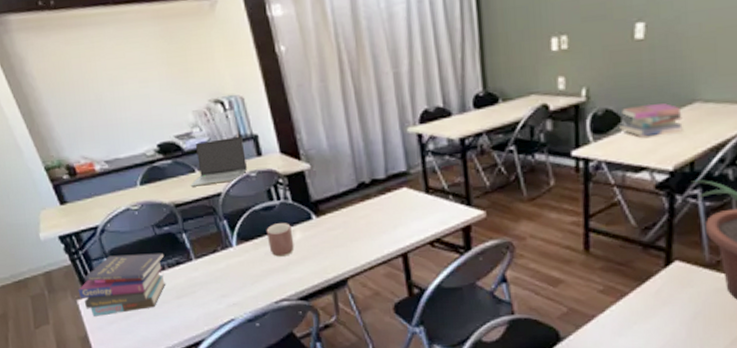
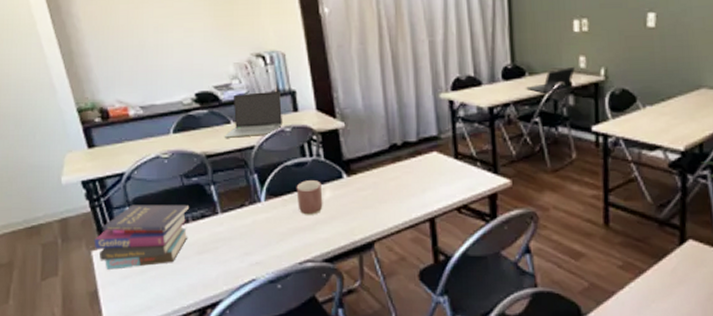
laptop: none [500,88,553,120] -> present [526,66,575,93]
books: present [619,103,683,137] -> none [635,87,692,118]

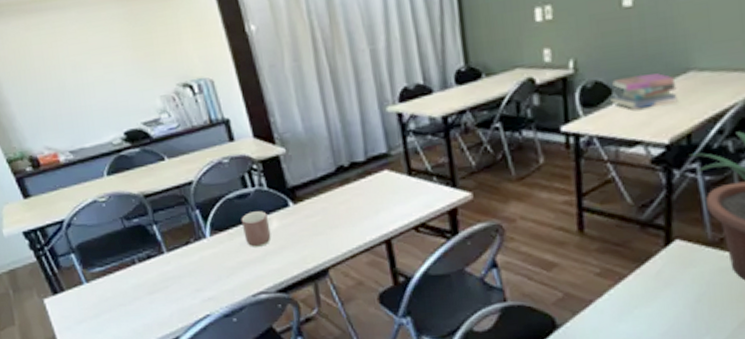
books: present [94,204,190,270] -> none [44,246,136,316]
laptop: present [225,90,282,138] -> none [161,120,219,176]
laptop: present [526,66,575,93] -> none [483,61,539,95]
books: none [635,87,692,118] -> present [610,73,678,110]

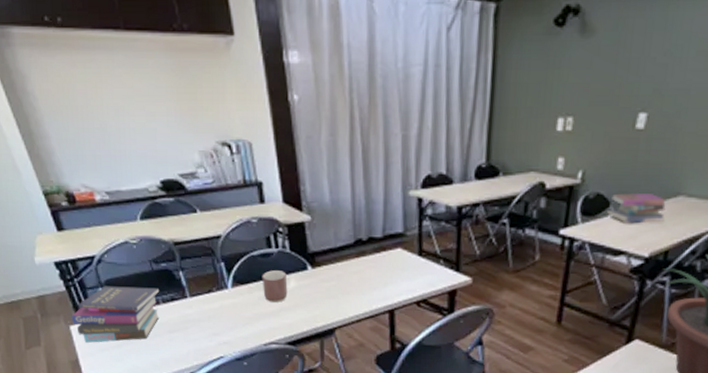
books: none [44,246,136,316] -> present [71,286,160,343]

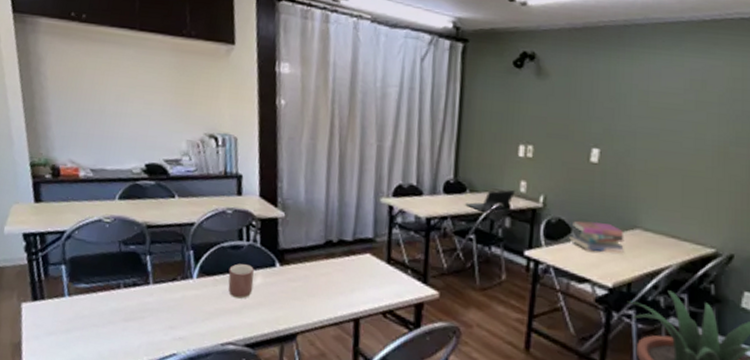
books: present [71,286,160,343] -> none [25,263,123,326]
laptop: none [498,167,552,194] -> present [465,189,515,212]

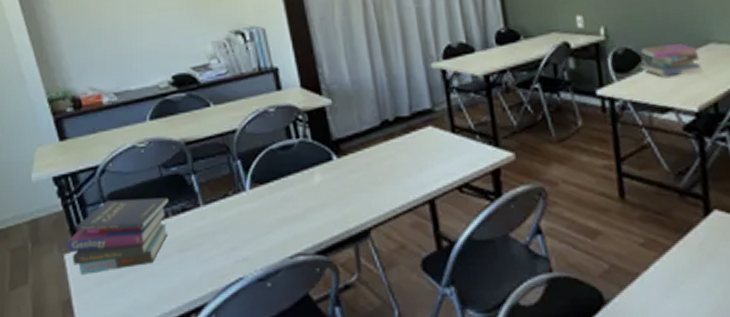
books: none [25,263,123,326] -> present [66,197,169,275]
mug: present [228,263,254,299] -> none [283,164,313,203]
laptop: present [465,189,515,212] -> none [522,26,573,57]

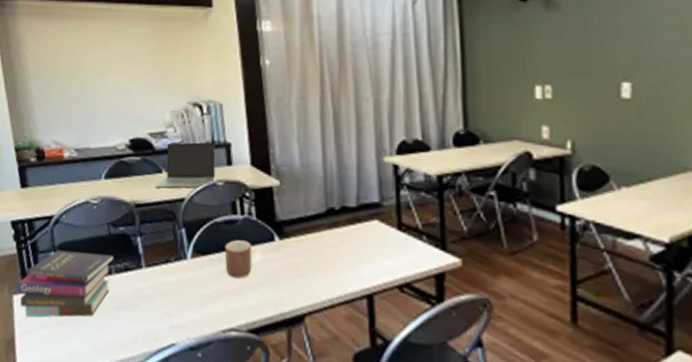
laptop: none [205,68,265,122] -> present [155,142,216,189]
mug: none [283,164,313,203] -> present [224,240,253,279]
books: present [640,44,702,77] -> none [608,166,678,202]

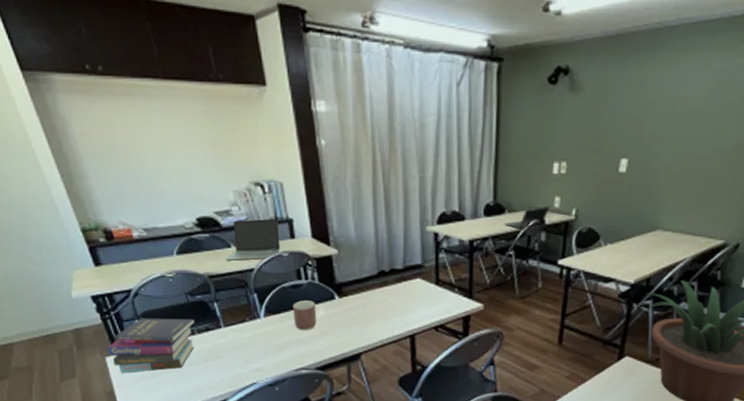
laptop: none [480,136,537,164] -> present [504,205,550,229]

